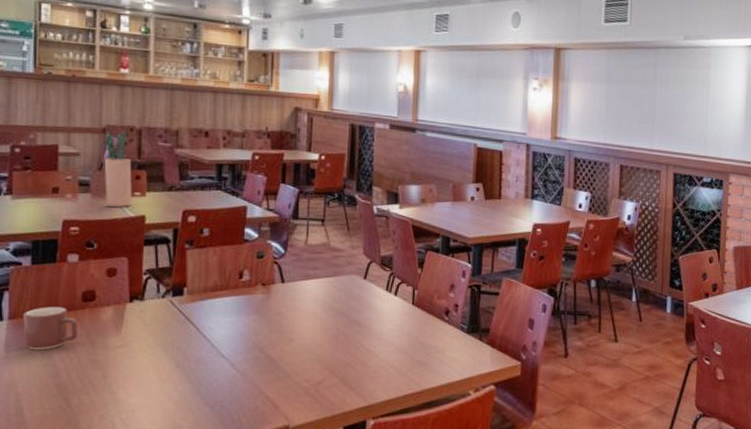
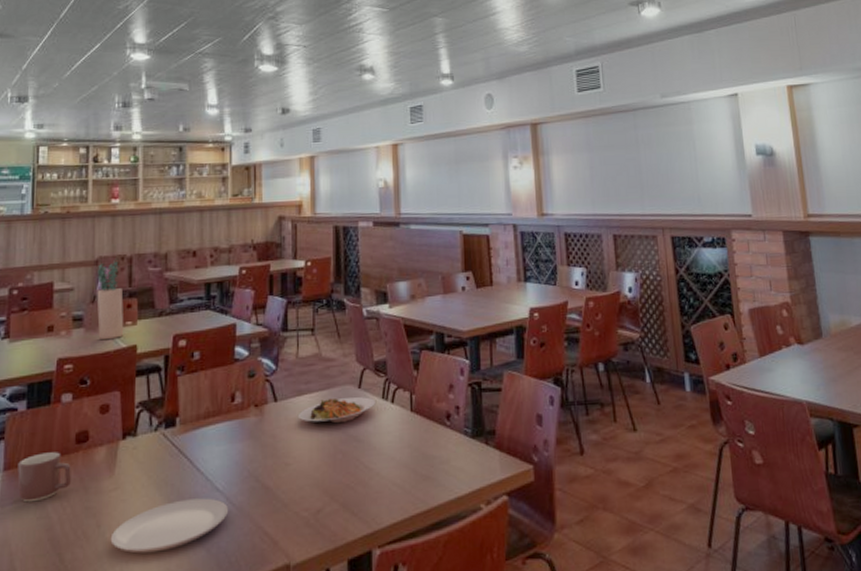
plate: none [117,361,232,405] -> present [110,498,228,554]
salad: none [303,285,379,308] -> present [297,396,375,424]

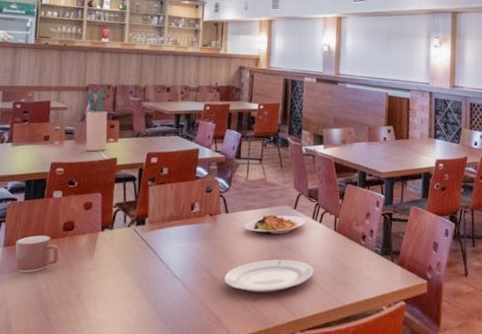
plate: present [110,498,228,554] -> none [88,282,183,320]
plate: none [277,453,390,501] -> present [224,259,314,293]

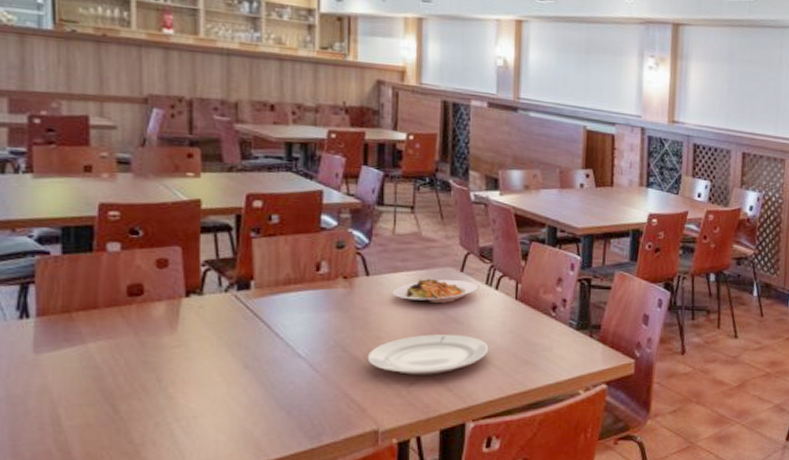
mug: present [15,235,59,273] -> none [55,302,123,351]
vase: present [85,85,108,152] -> none [147,97,184,190]

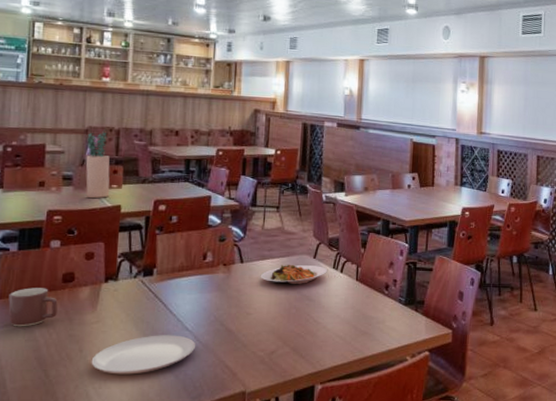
mug: none [55,302,123,351] -> present [8,288,58,327]
vase: none [147,97,184,190] -> present [85,128,110,199]
plate: none [174,362,311,410] -> present [91,335,195,375]
plate: present [367,334,489,375] -> none [239,310,335,344]

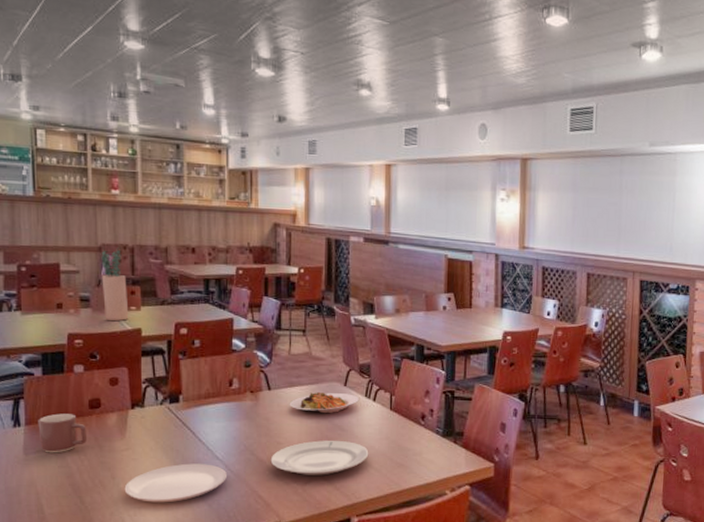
plate: none [239,310,335,344] -> present [270,440,369,476]

